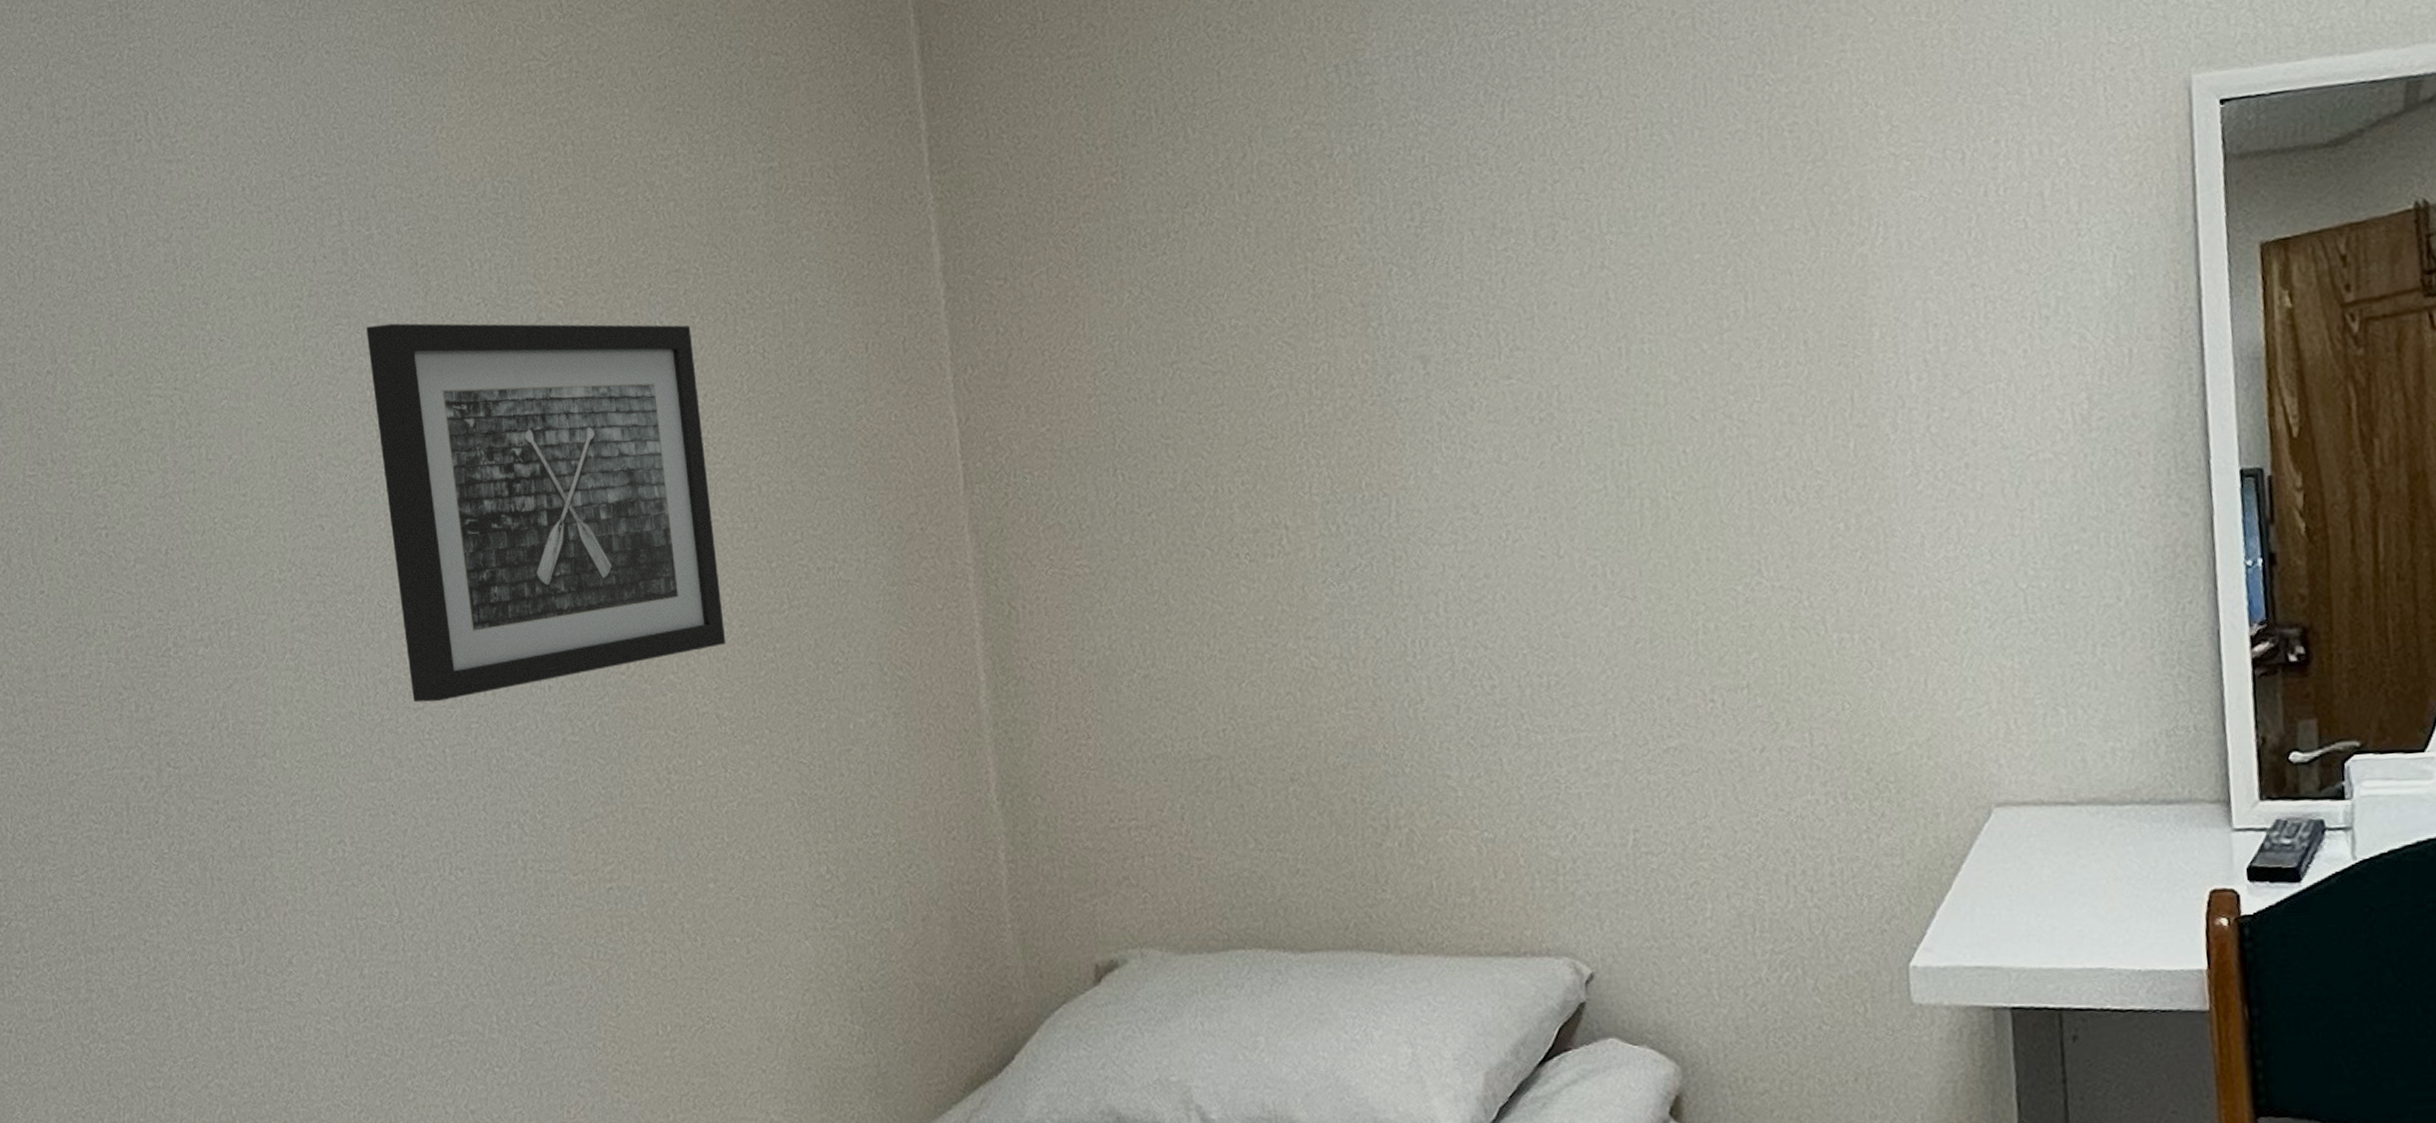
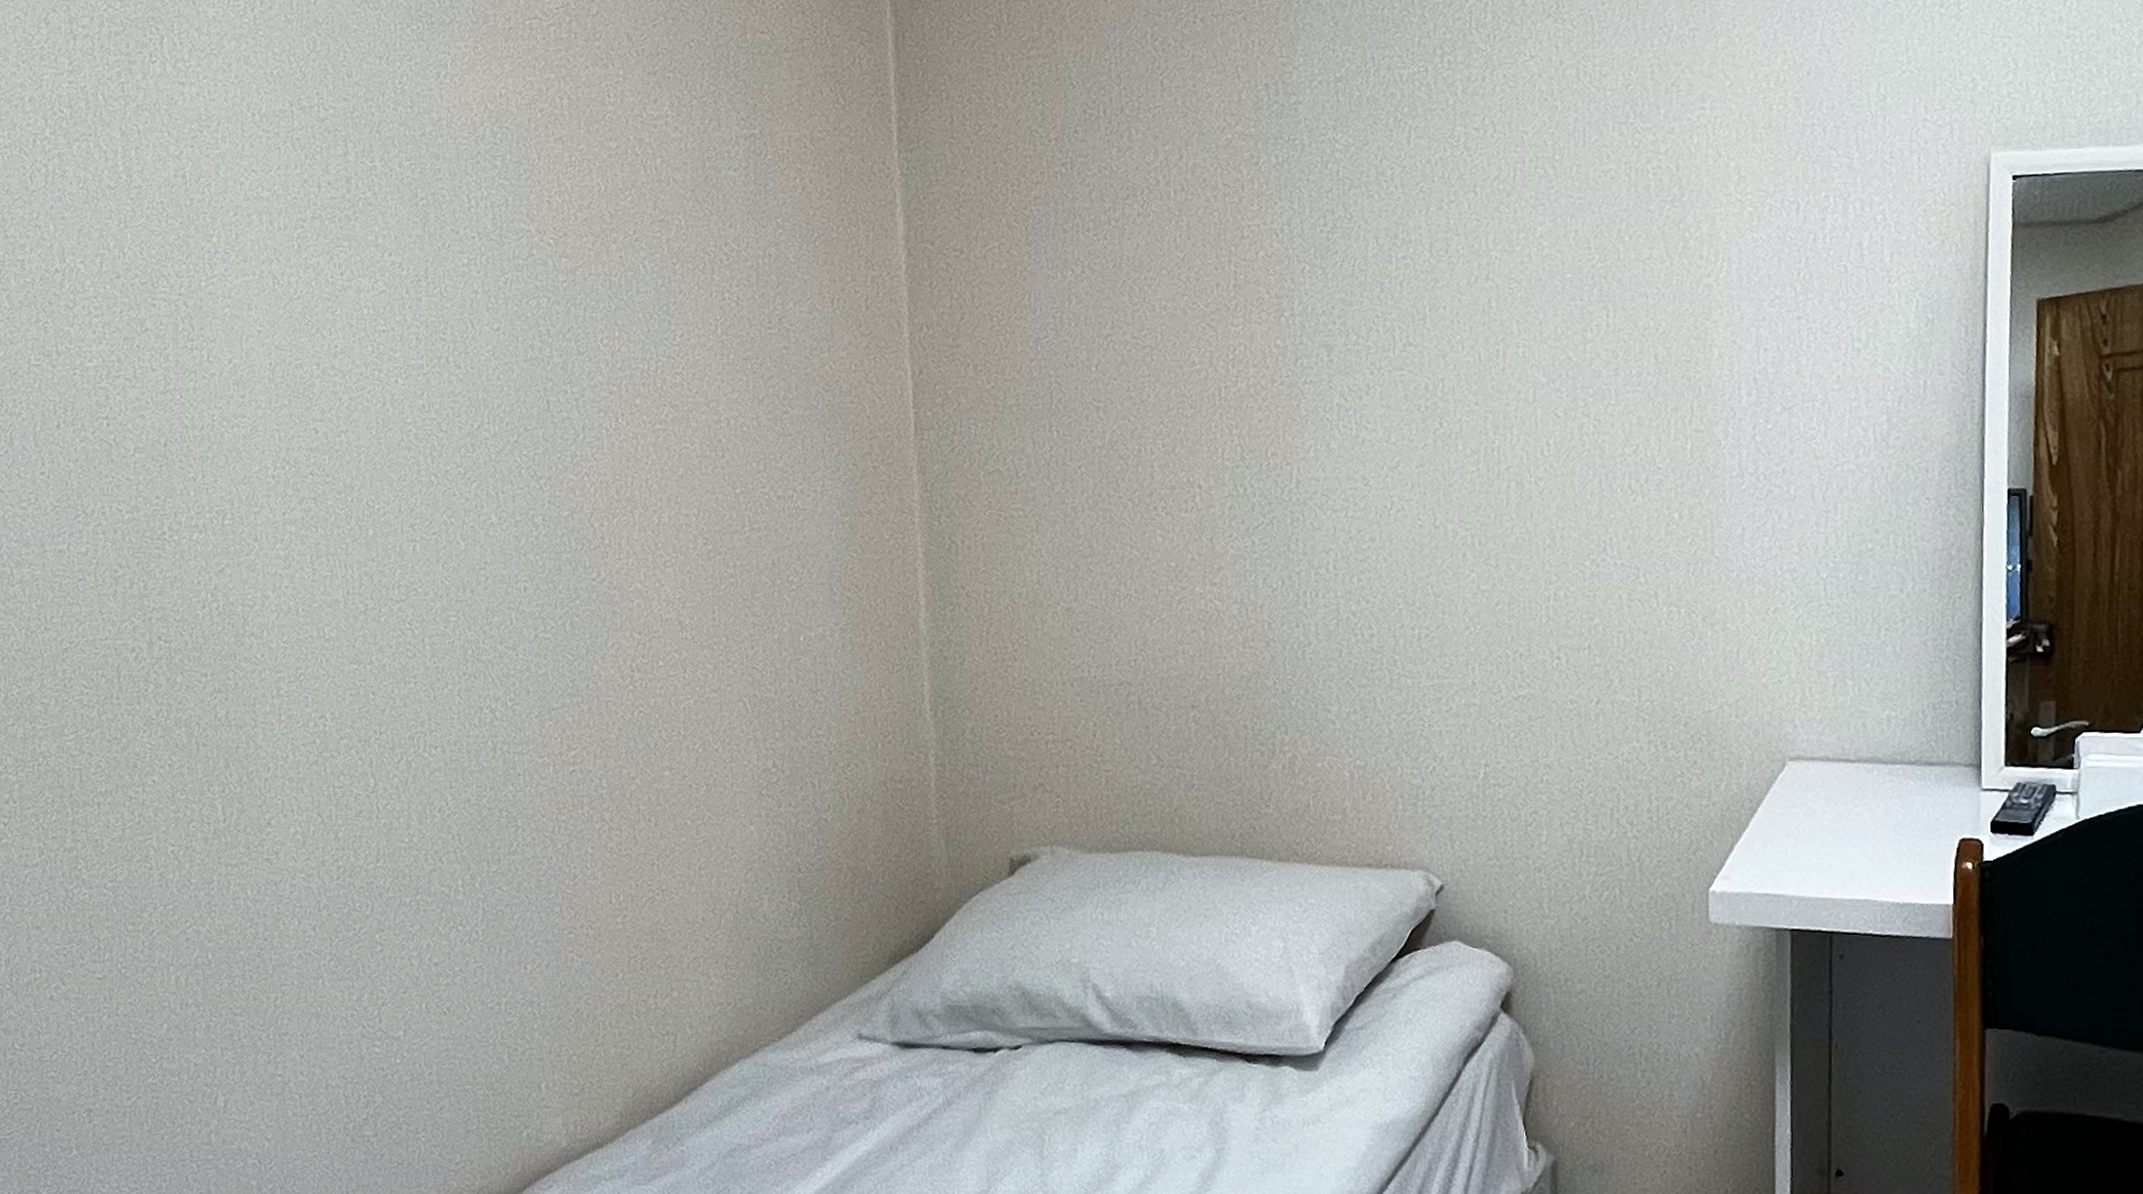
wall art: present [366,323,726,703] -> none [366,249,691,596]

